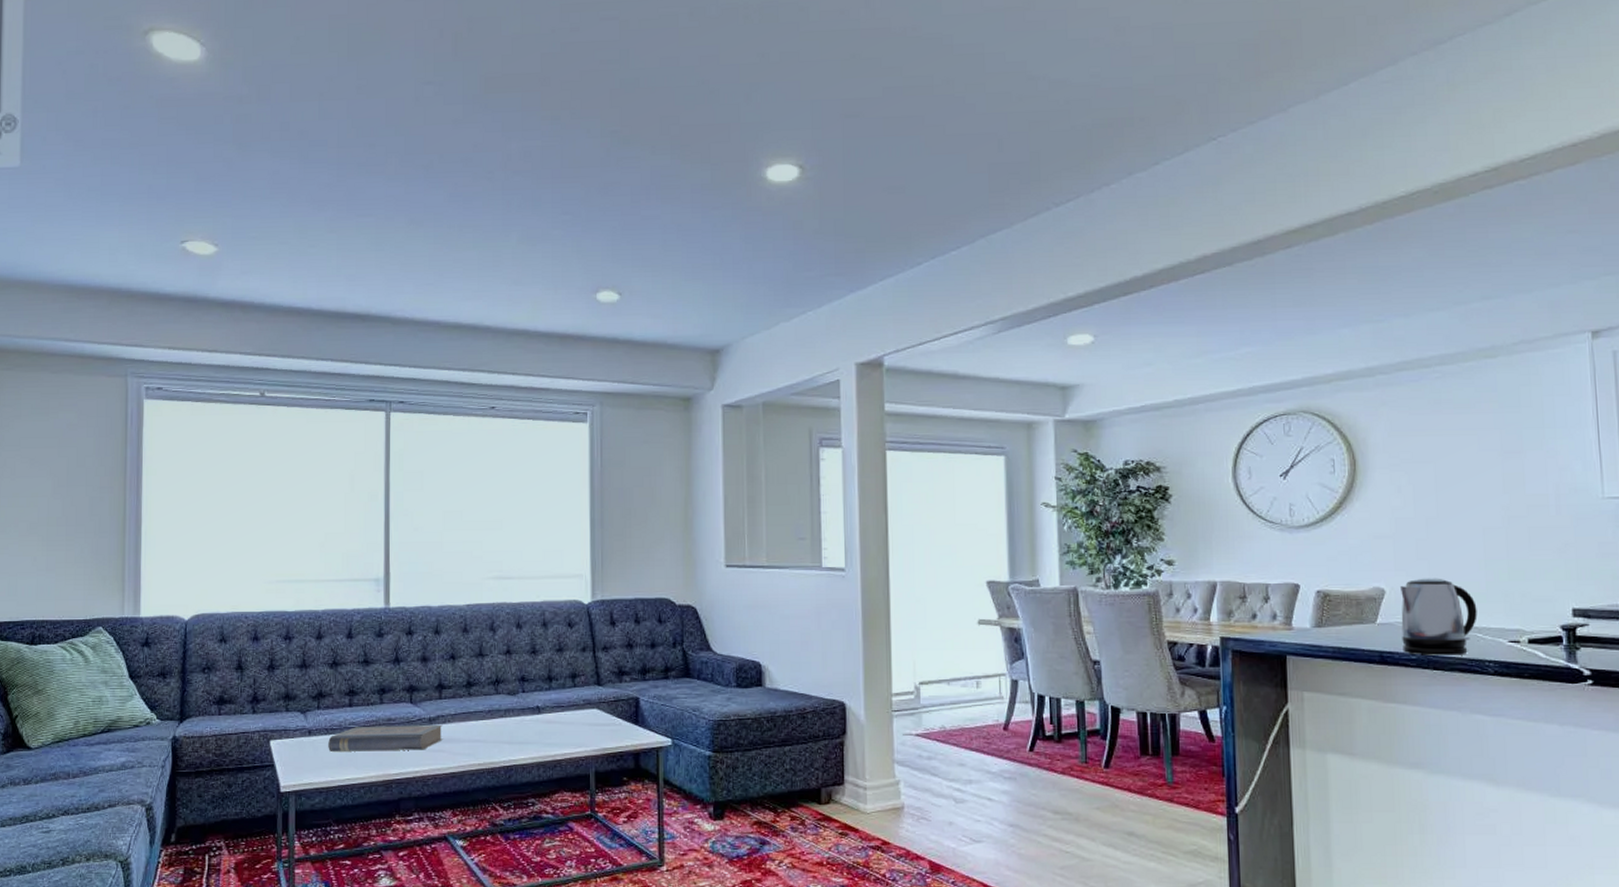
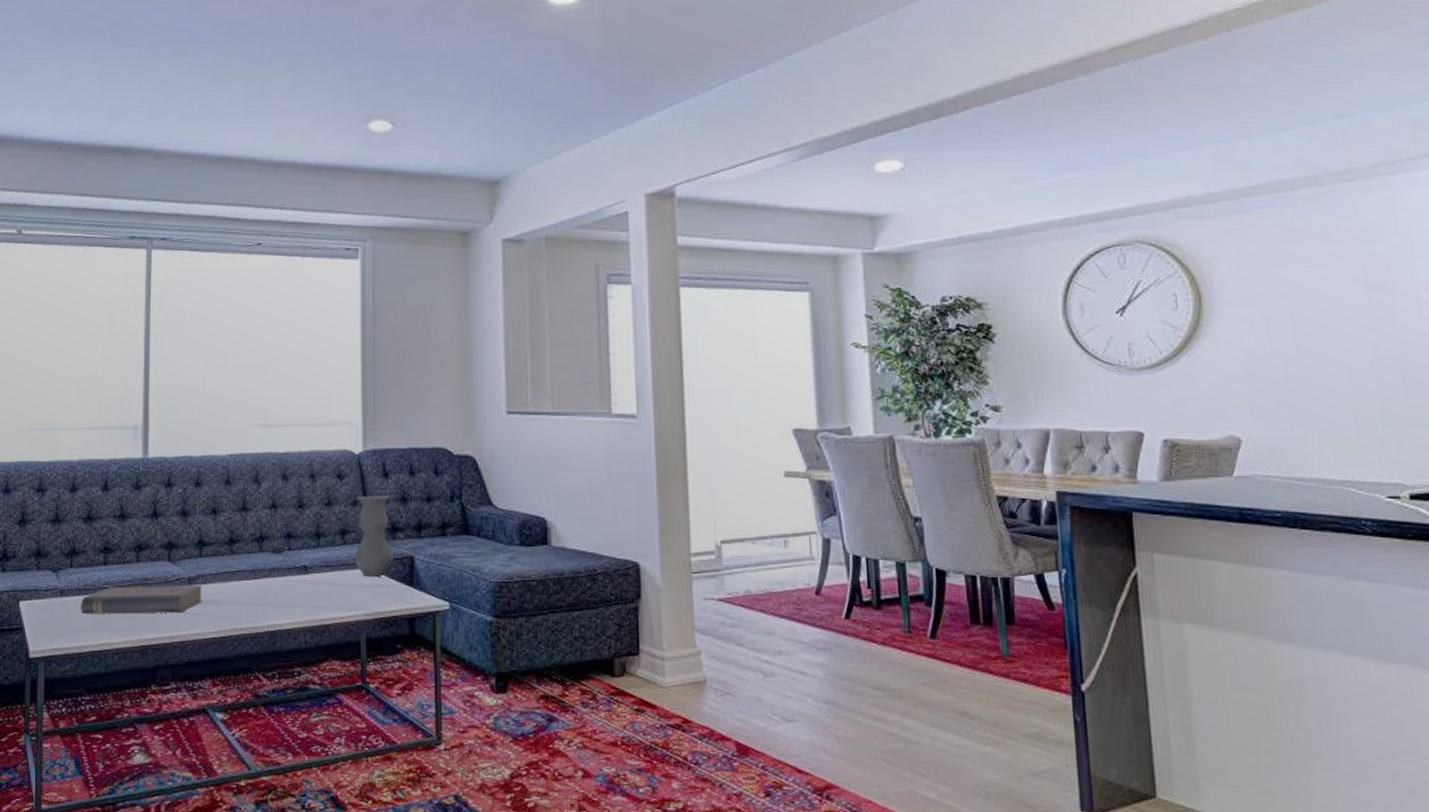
vase: none [584,642,621,716] -> present [355,495,395,577]
kettle: present [1399,578,1477,655] -> none [1258,425,1349,513]

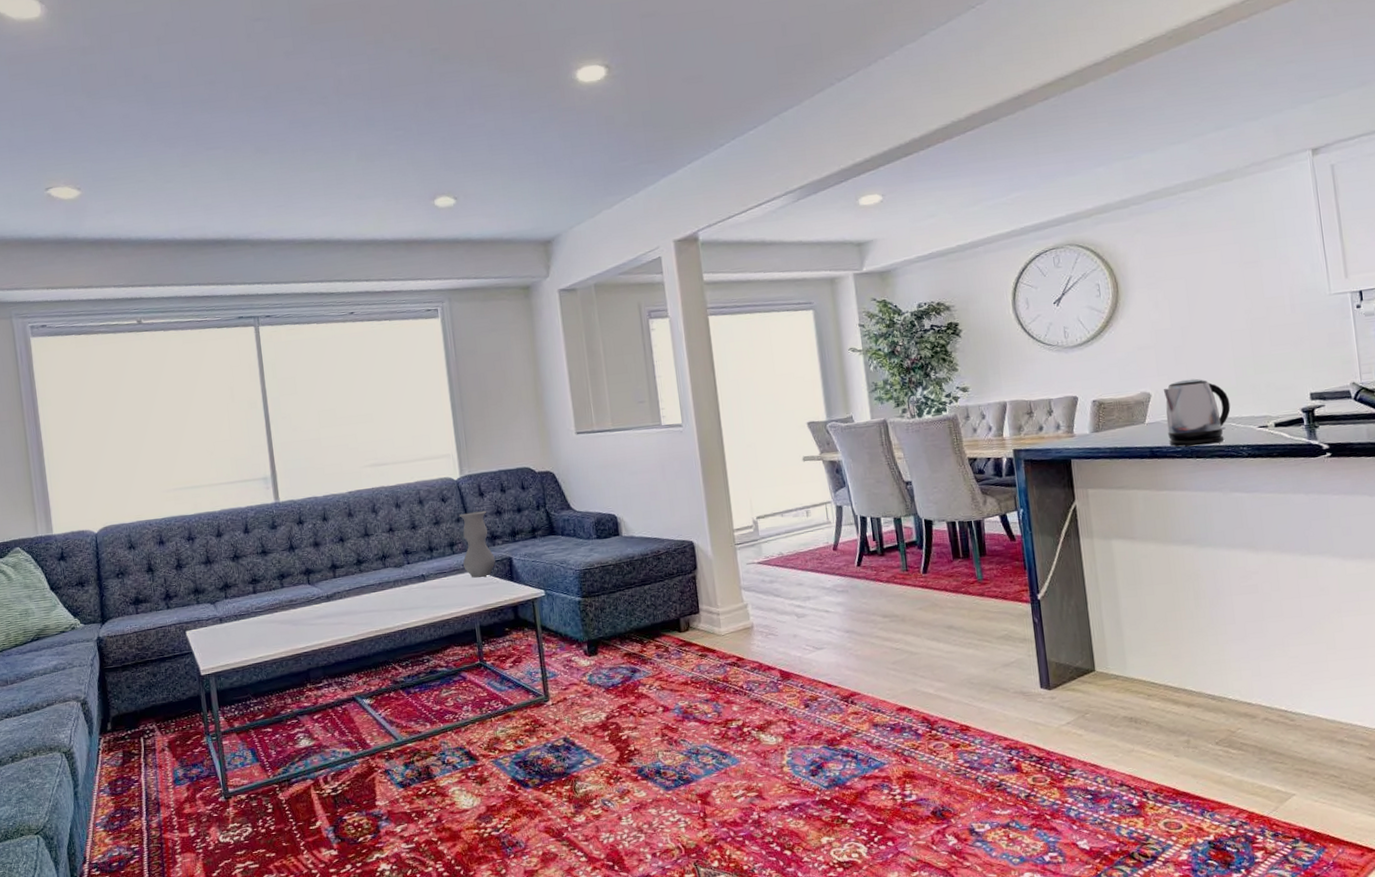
decorative book: present [81,585,203,614] -> none [238,600,341,635]
kettle: none [1258,425,1349,513] -> present [1163,378,1231,447]

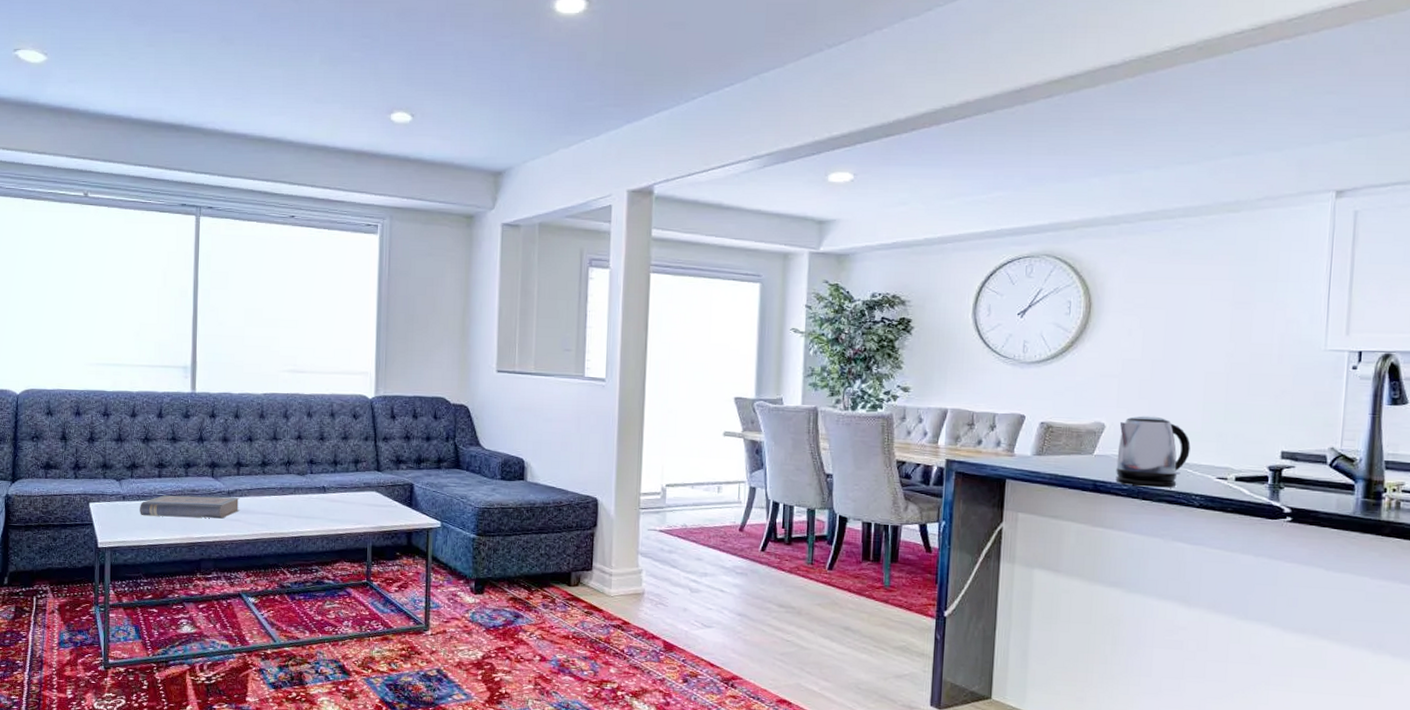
decorative book: none [238,600,341,635] -> present [140,495,240,519]
vase: present [459,511,496,578] -> none [365,433,398,499]

